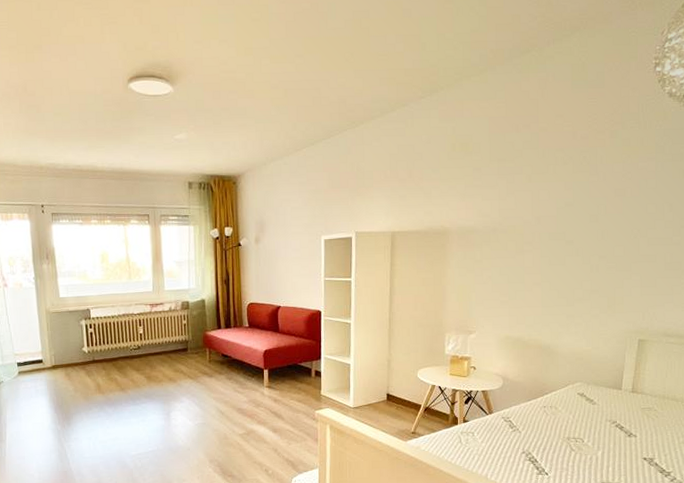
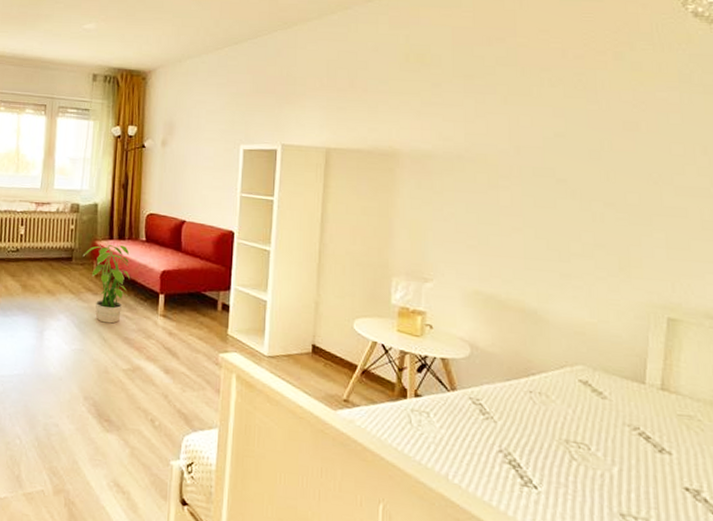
potted plant: none [196,332,239,399] -> present [82,242,131,324]

